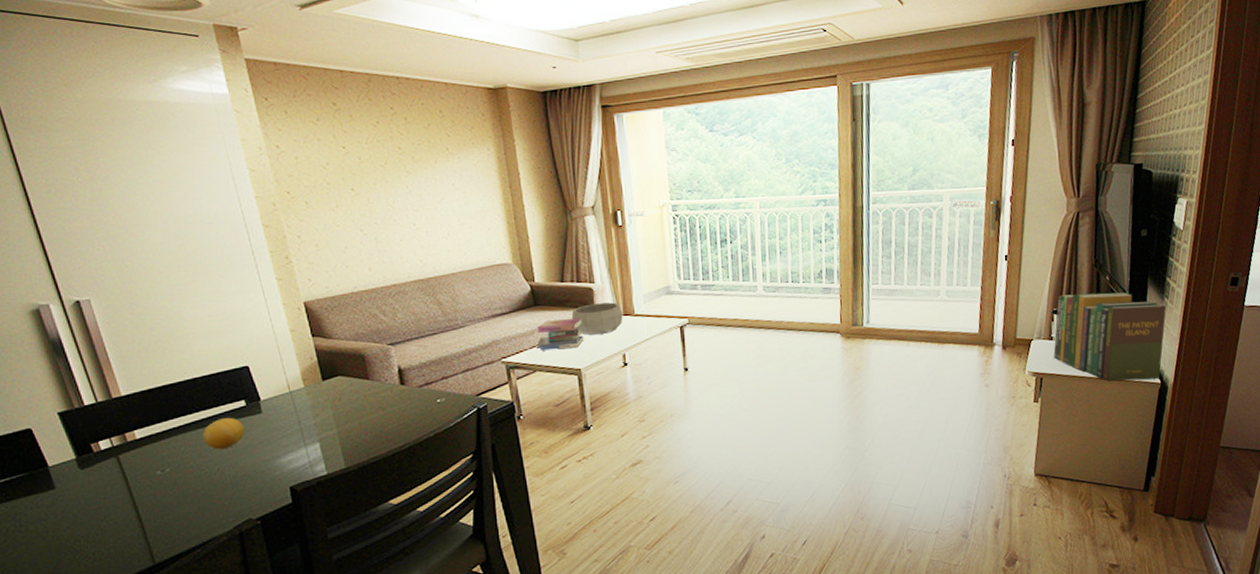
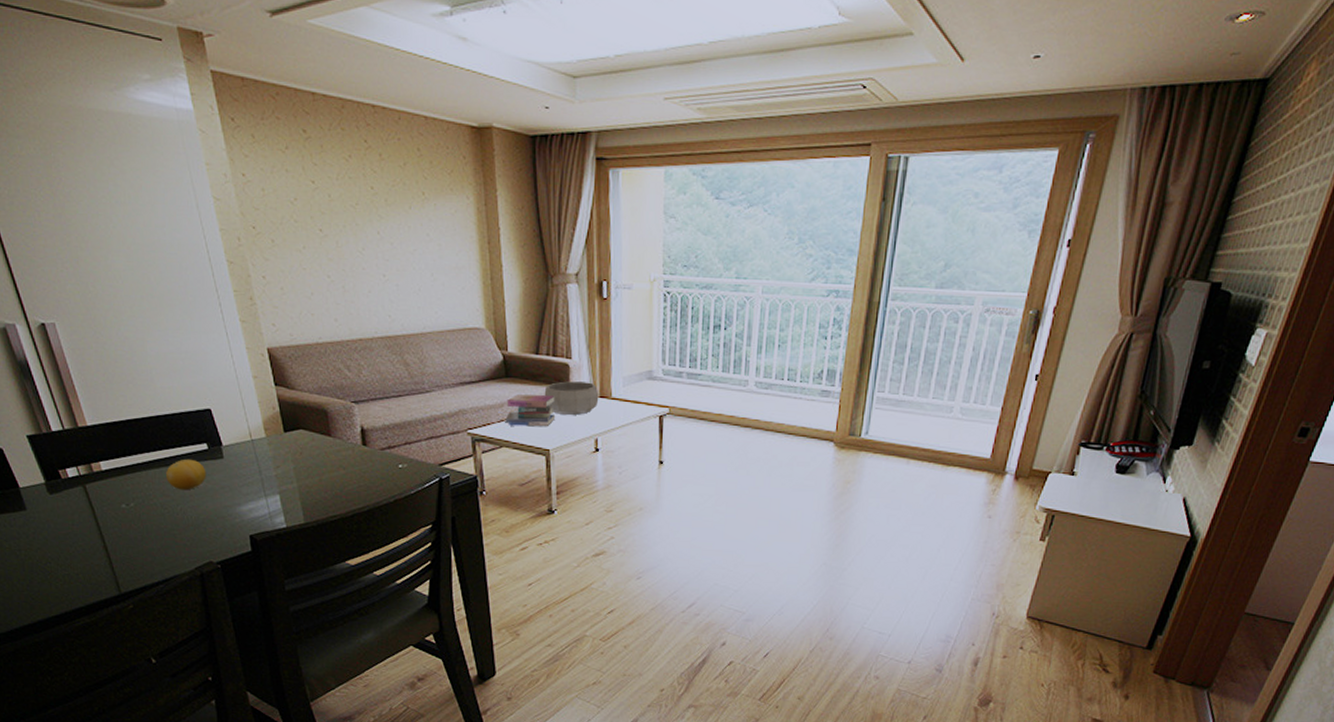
books: present [1053,291,1167,382] -> none [1072,426,1216,531]

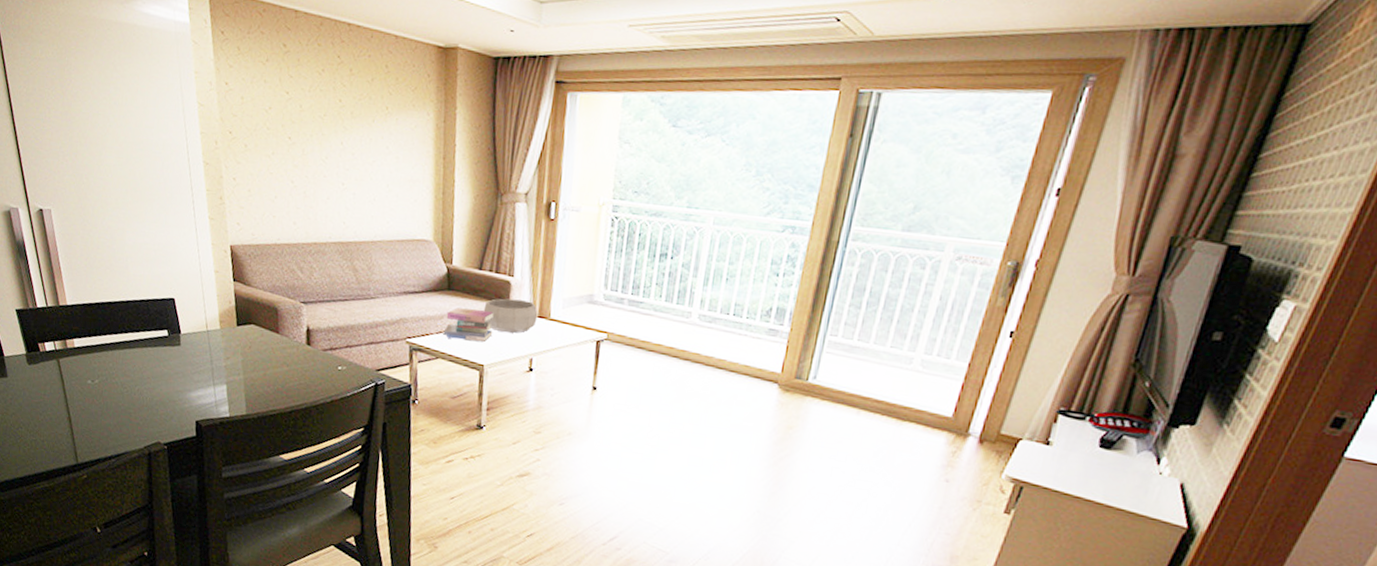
fruit: present [166,458,207,491] -> none [129,343,164,373]

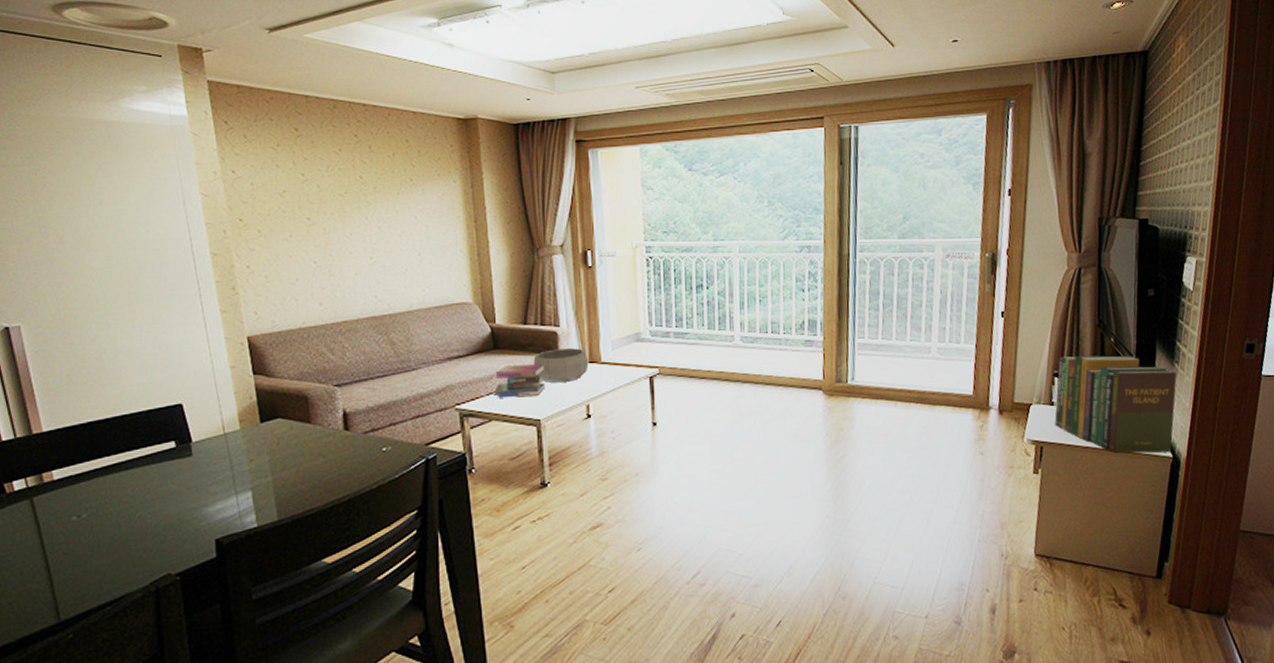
books: none [1045,393,1224,522] -> present [1055,355,1177,454]

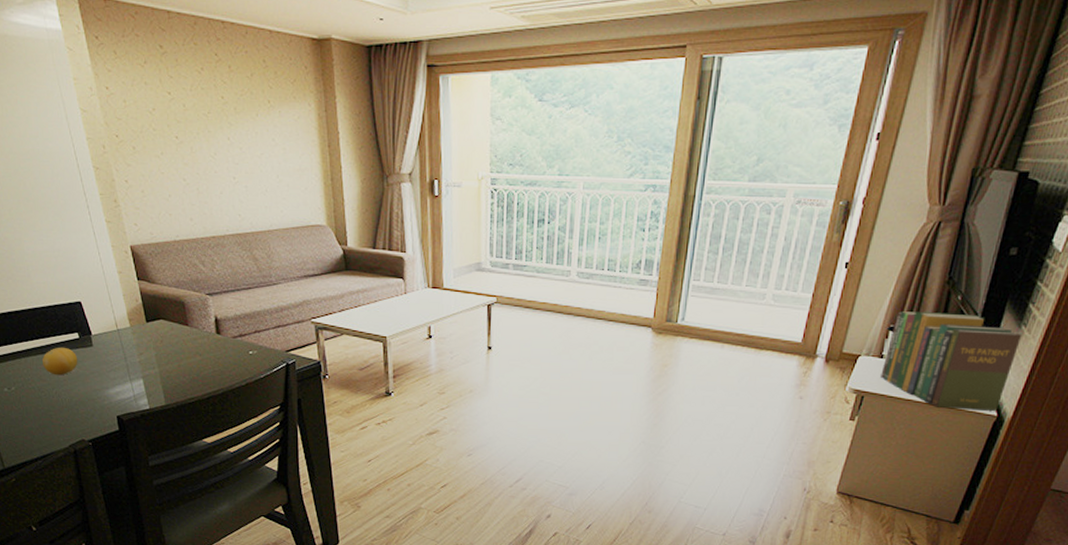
fruit: none [126,459,172,495] -> present [42,347,78,376]
books: present [494,364,546,398] -> none [345,286,392,316]
decorative bowl: present [533,348,589,384] -> none [381,273,432,305]

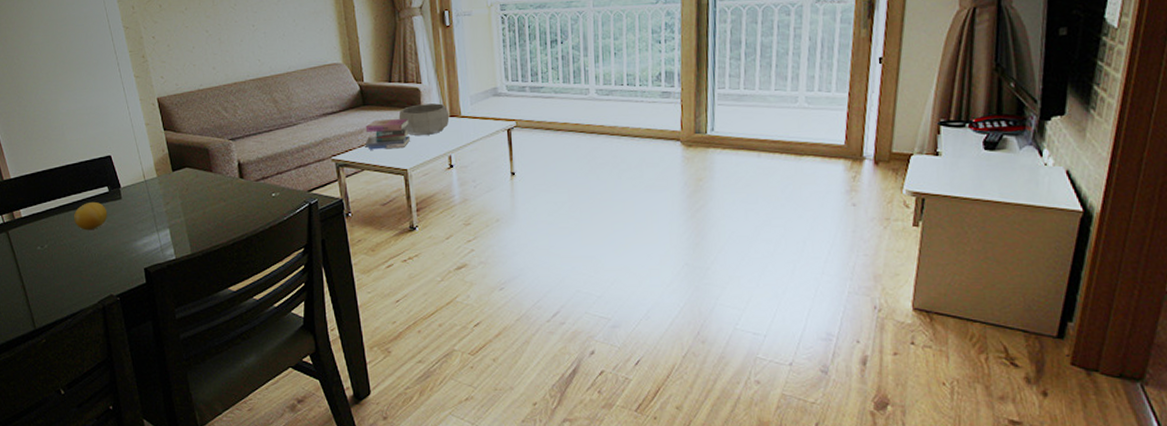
books: none [345,286,392,316] -> present [365,119,411,150]
decorative bowl: none [381,273,432,305] -> present [399,103,450,136]
books: present [881,311,1022,411] -> none [939,101,1093,207]

